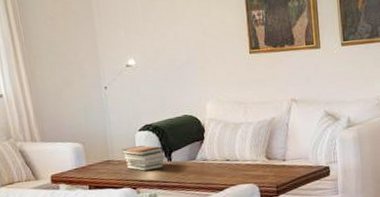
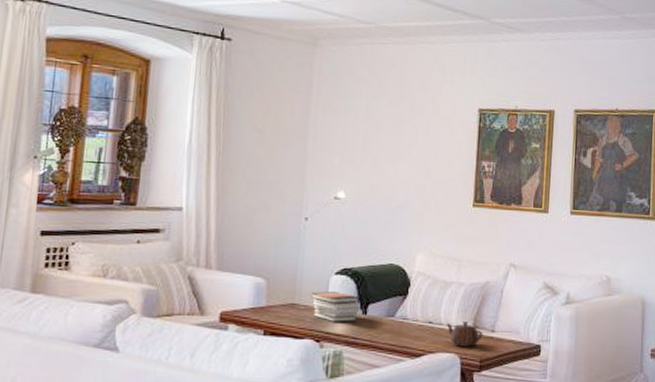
teapot: none [241,155,276,177] -> present [446,322,483,347]

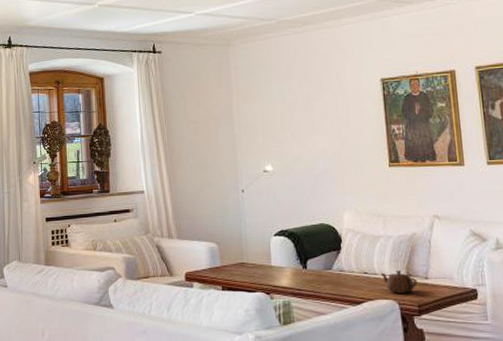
book stack: present [311,291,360,322] -> none [256,250,300,276]

